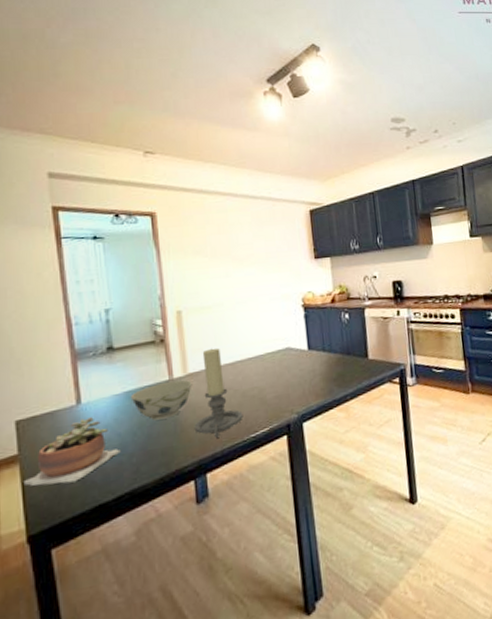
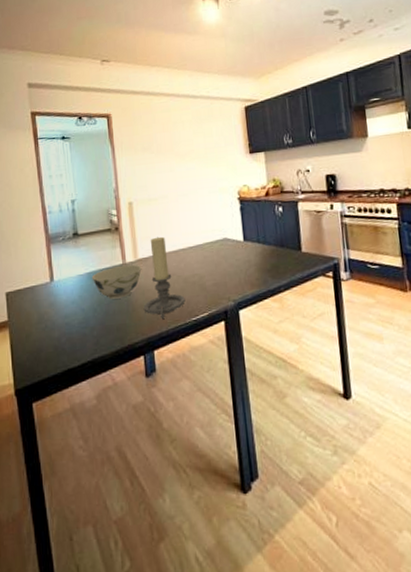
succulent plant: present [24,417,121,486] -> none [12,293,84,349]

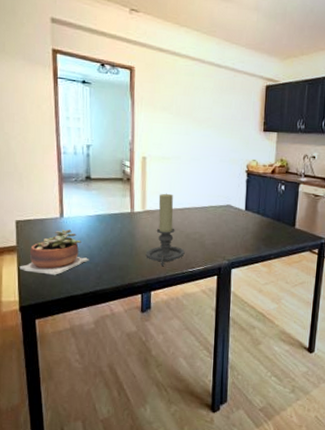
succulent plant: none [12,293,84,349] -> present [19,229,89,275]
bowl: present [91,264,142,299] -> none [100,213,148,243]

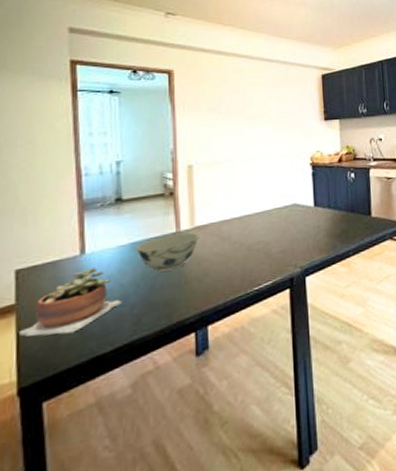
bowl: none [100,213,148,243] -> present [136,232,199,272]
candle holder: present [145,193,185,266] -> none [198,202,248,290]

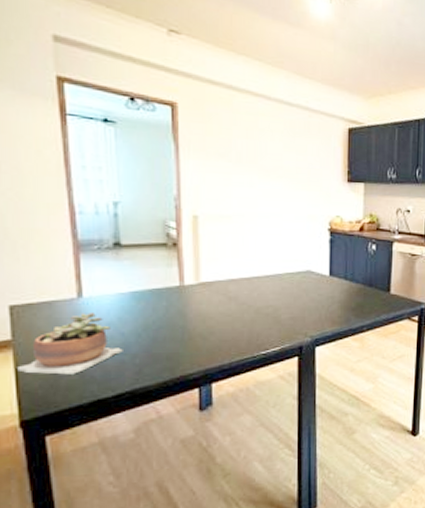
bowl: present [136,232,199,272] -> none [136,287,204,324]

